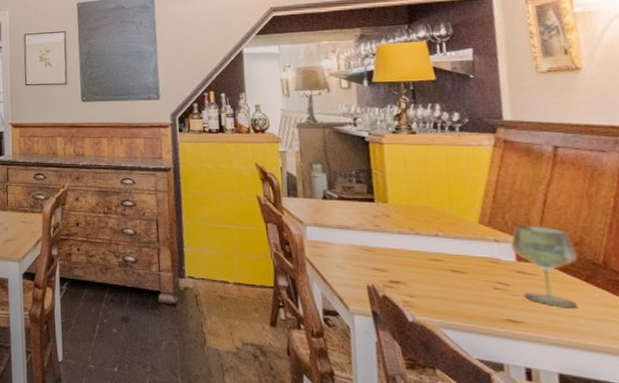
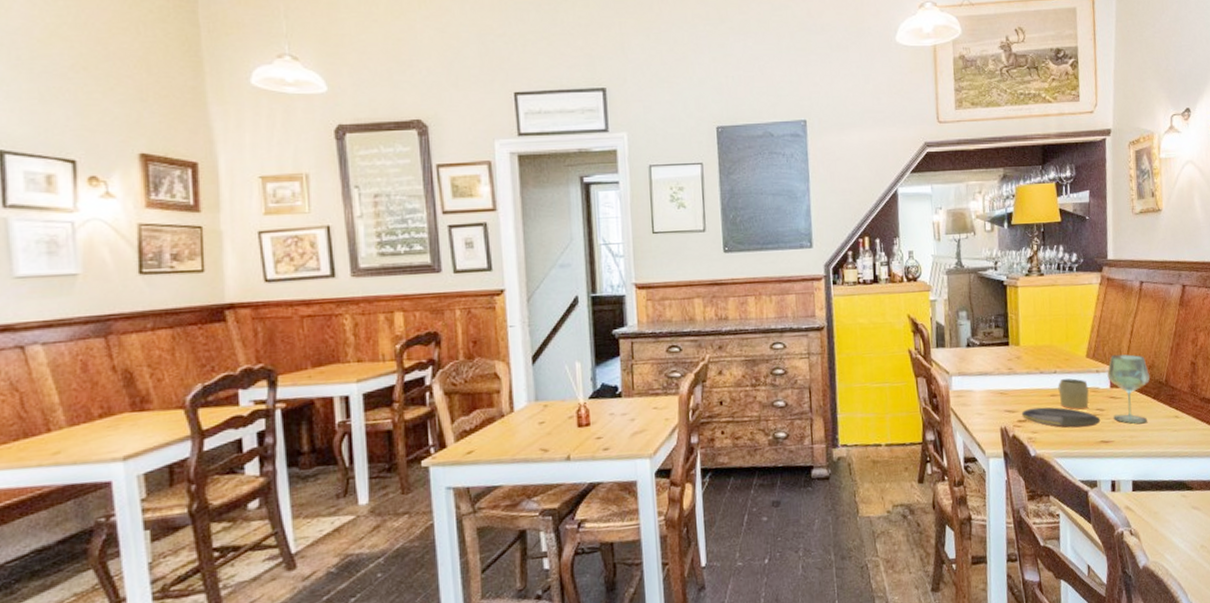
plate: none [393,270,505,302] -> present [1021,407,1101,428]
mug: none [441,244,486,280] -> present [1058,378,1089,410]

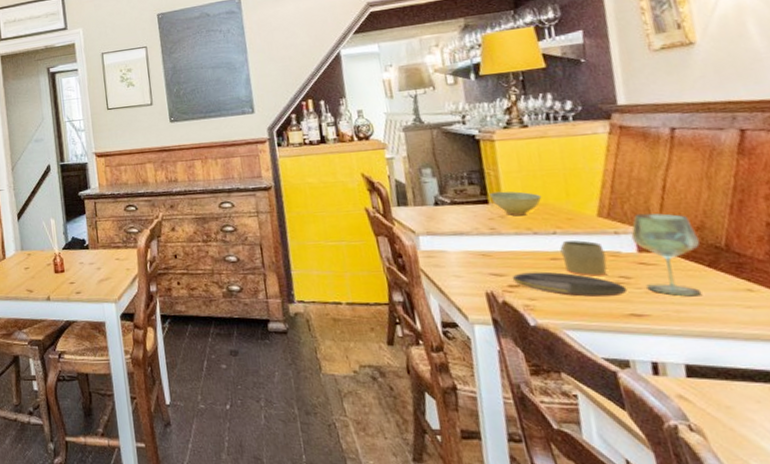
bowl: none [1010,334,1049,357] -> present [489,191,542,216]

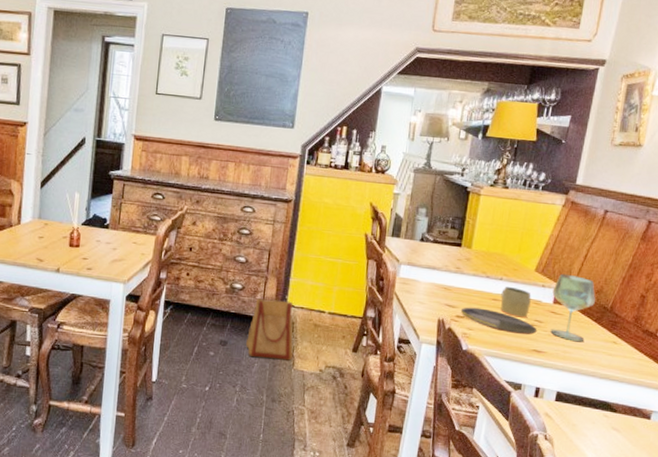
shopping bag: none [258,296,317,366] -> present [245,298,293,361]
bowl: present [489,191,542,216] -> none [464,237,501,261]

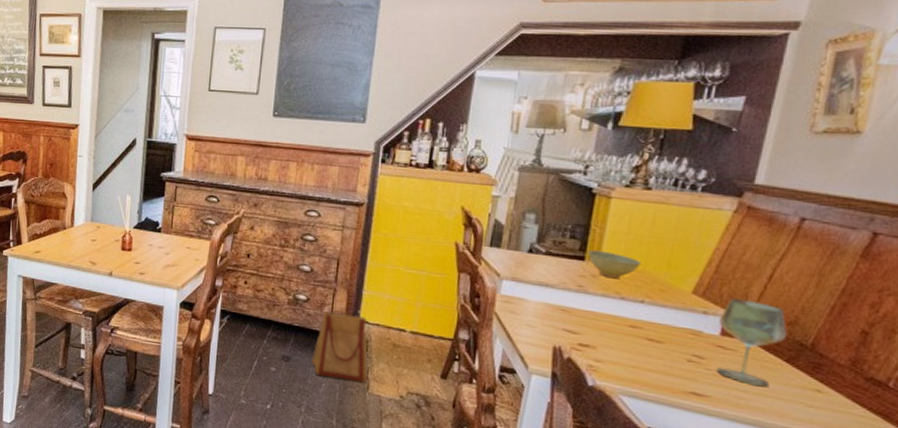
plate: present [460,307,537,335] -> none [584,334,697,373]
bowl: none [464,237,501,261] -> present [588,249,642,279]
mug: present [500,287,531,318] -> none [641,311,687,352]

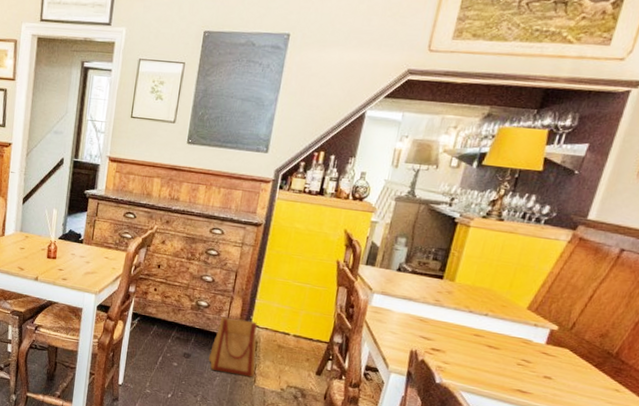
bowl: present [588,249,642,279] -> none [446,270,489,296]
wine glass: present [716,298,788,387] -> none [539,313,599,387]

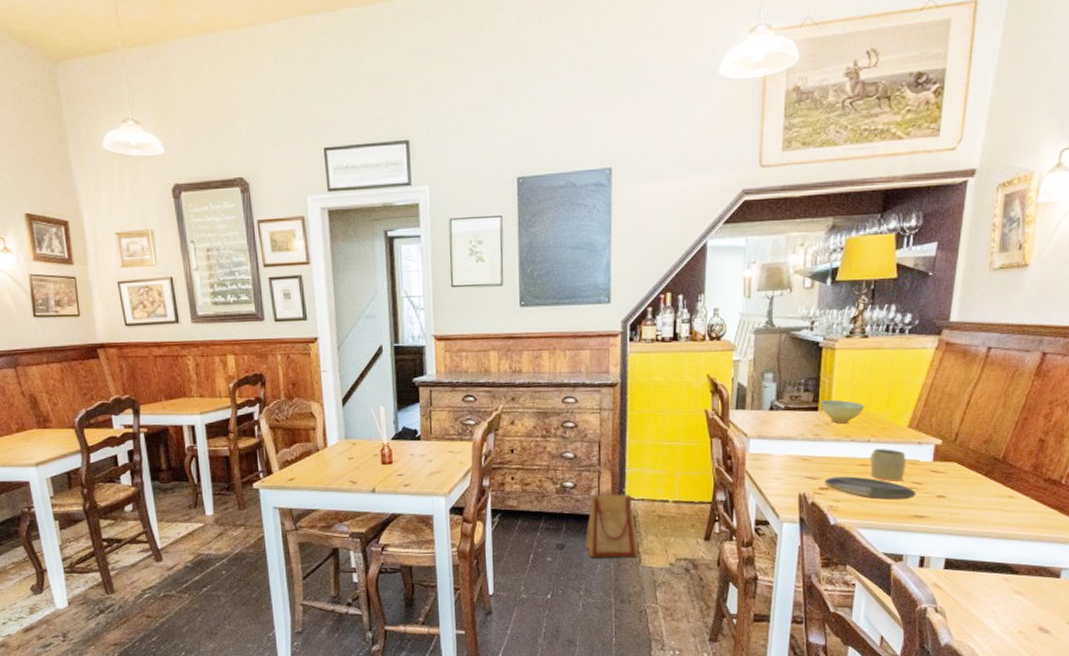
plate: none [436,340,524,374] -> present [824,476,916,501]
bowl: none [446,270,489,296] -> present [821,399,865,424]
mug: none [483,323,520,357] -> present [870,449,906,482]

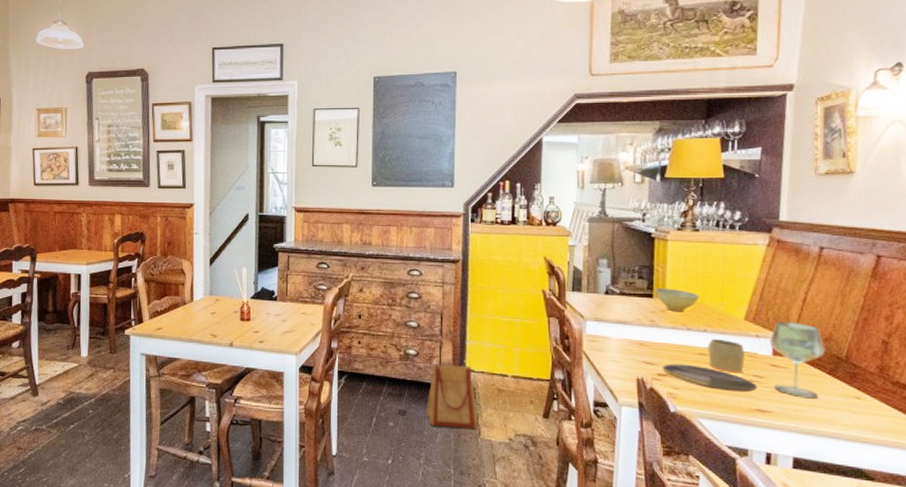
wine glass: none [931,426,985,501] -> present [769,321,826,399]

